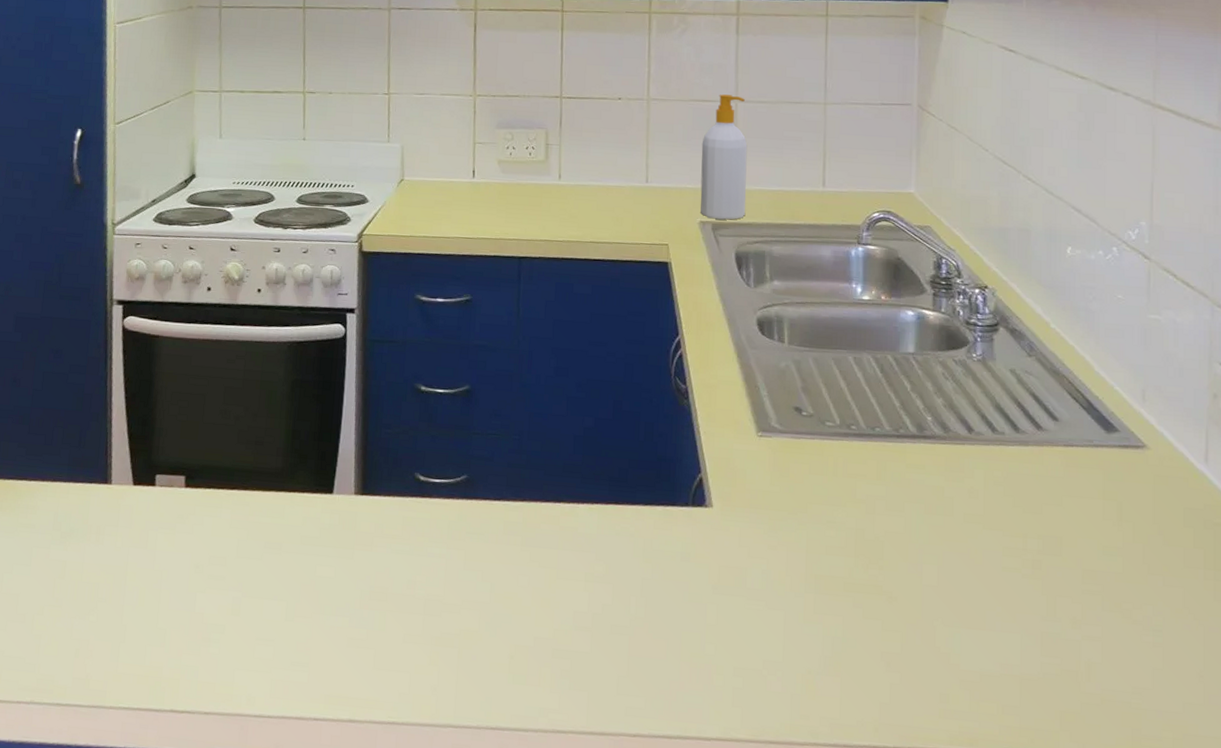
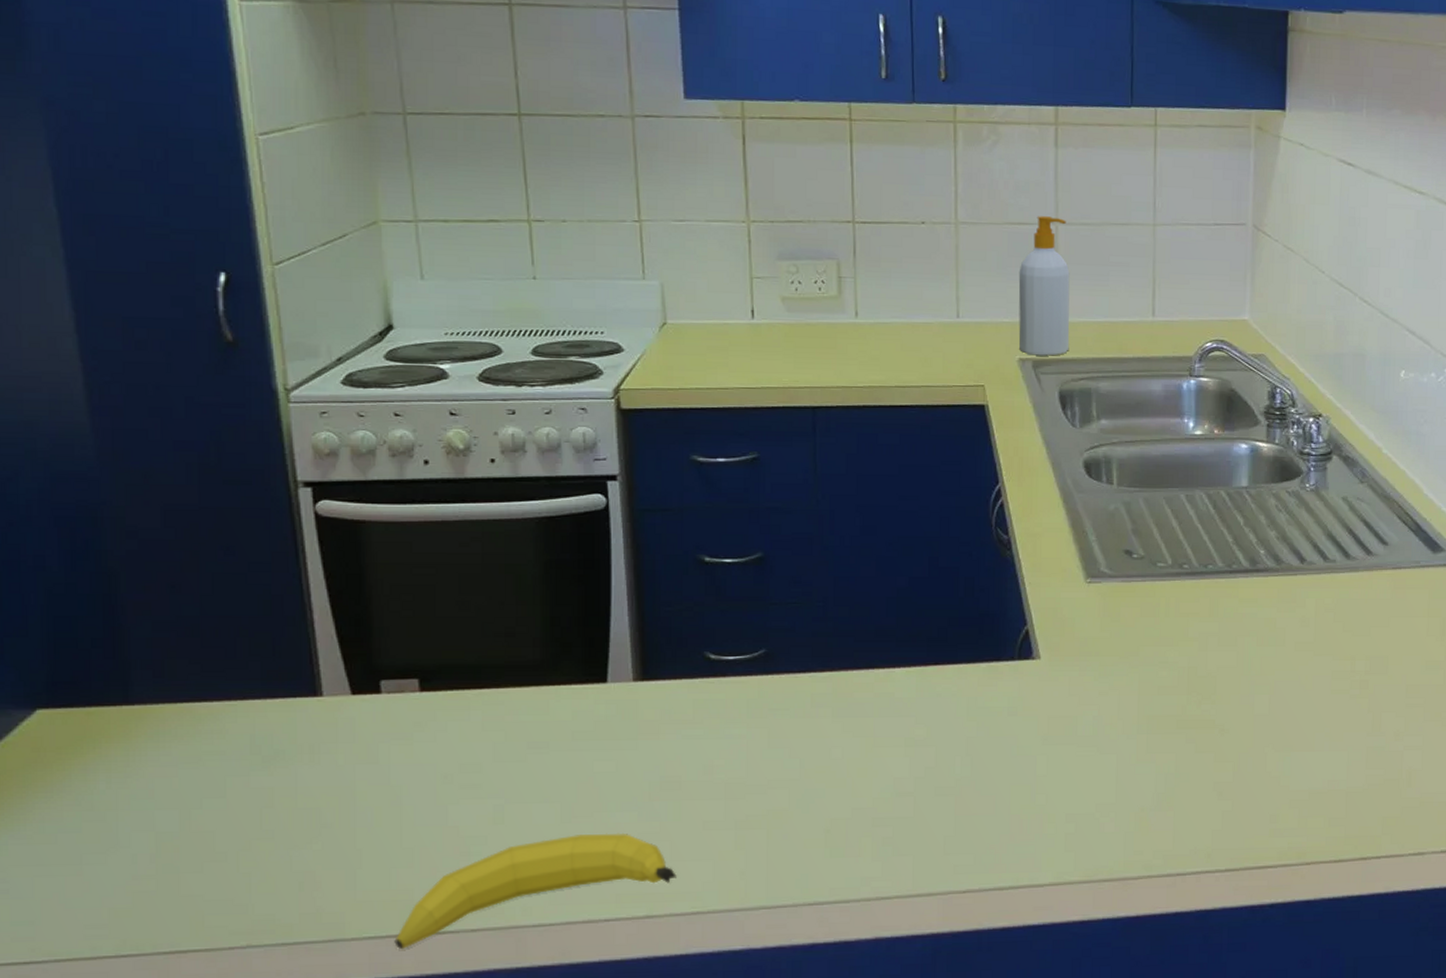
banana: none [143,633,378,723] -> present [394,833,677,950]

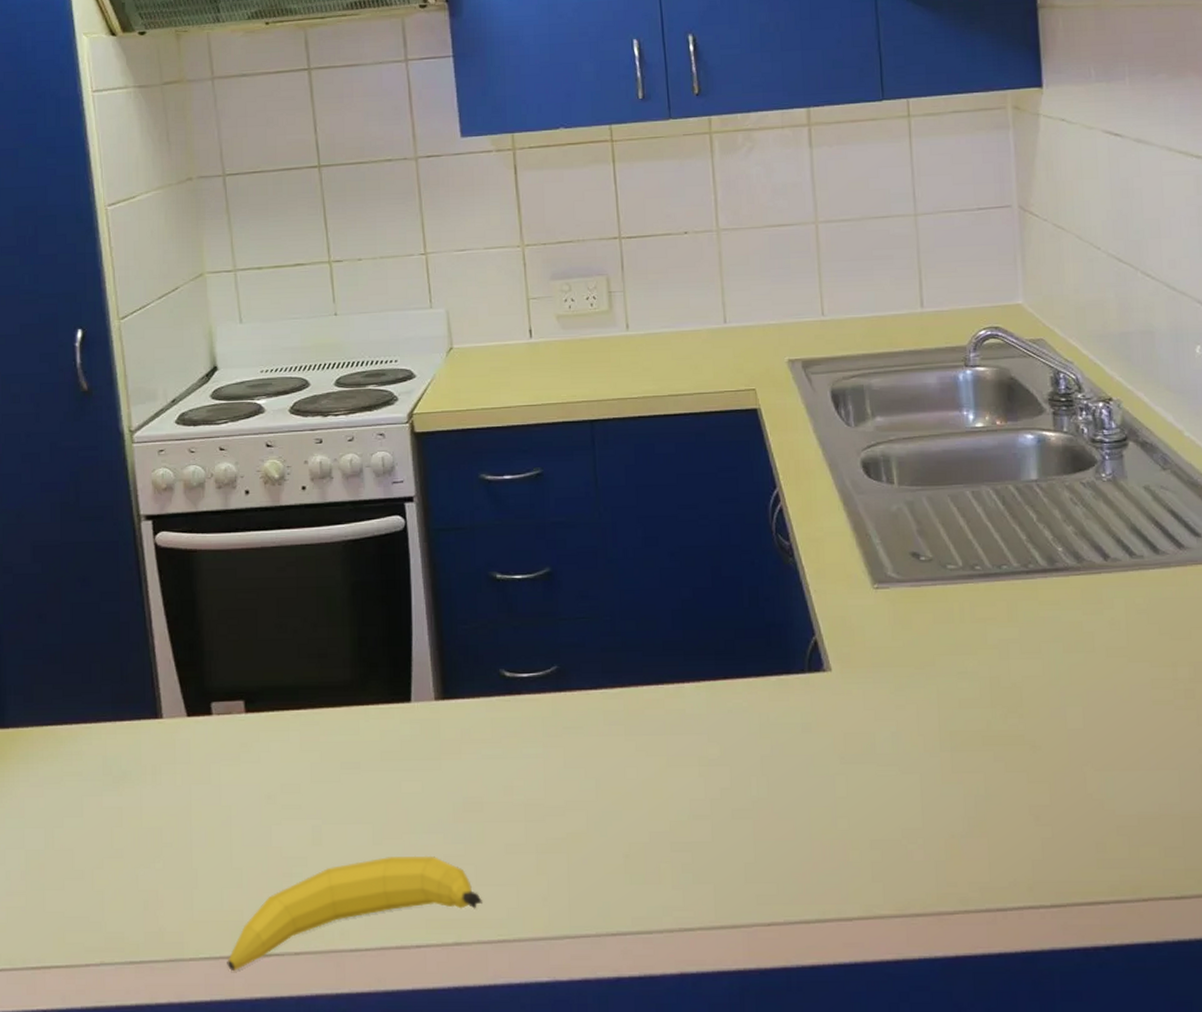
soap bottle: present [1018,216,1070,356] -> none [782,216,838,356]

